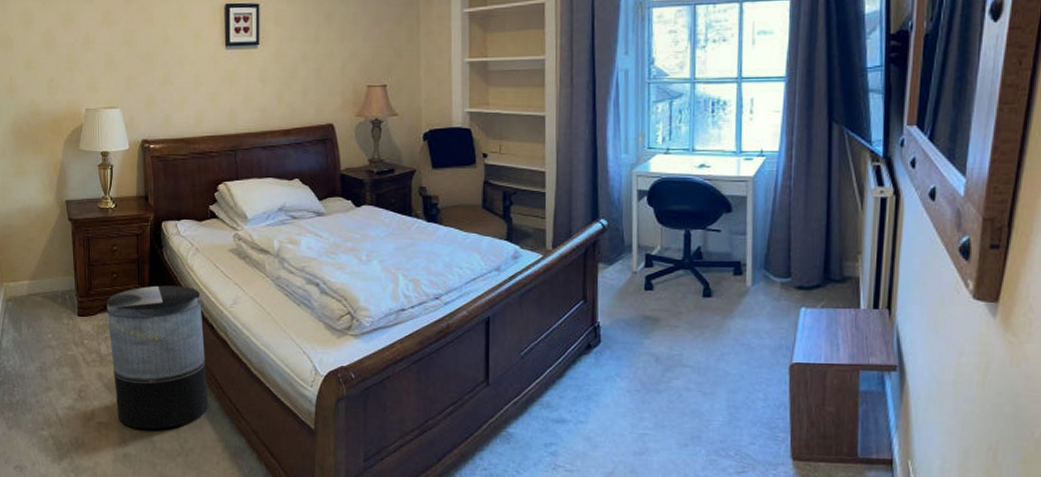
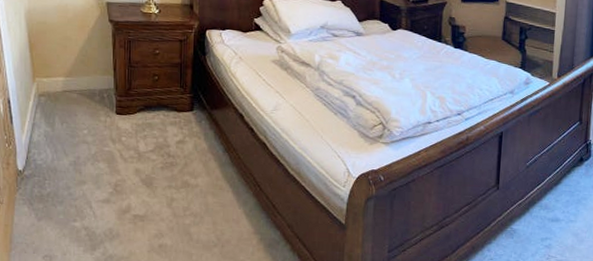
trash can: present [107,285,209,430] -> none [147,89,246,223]

